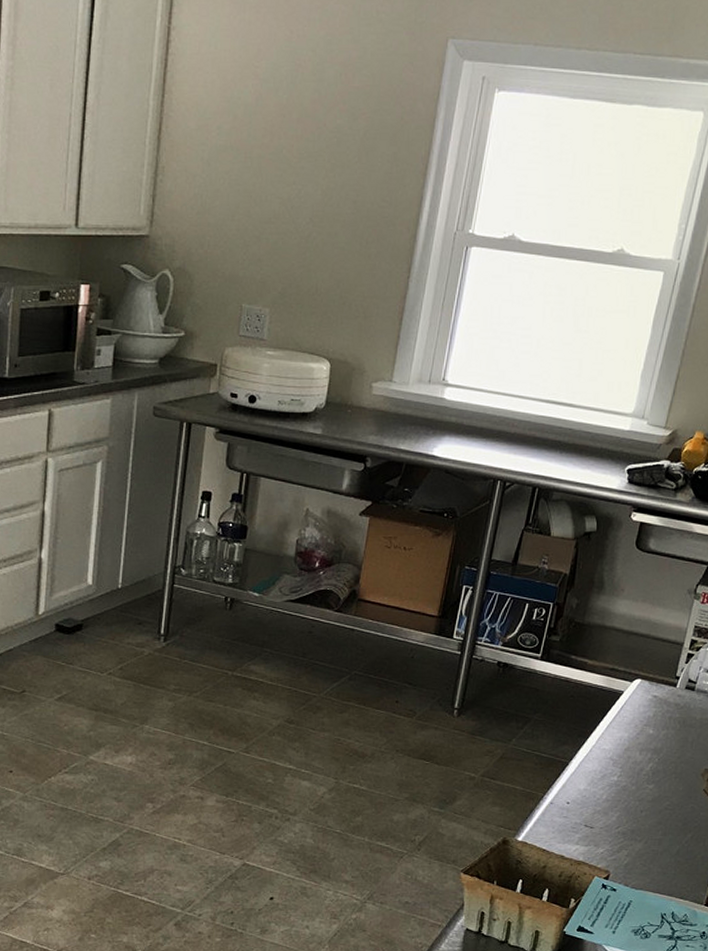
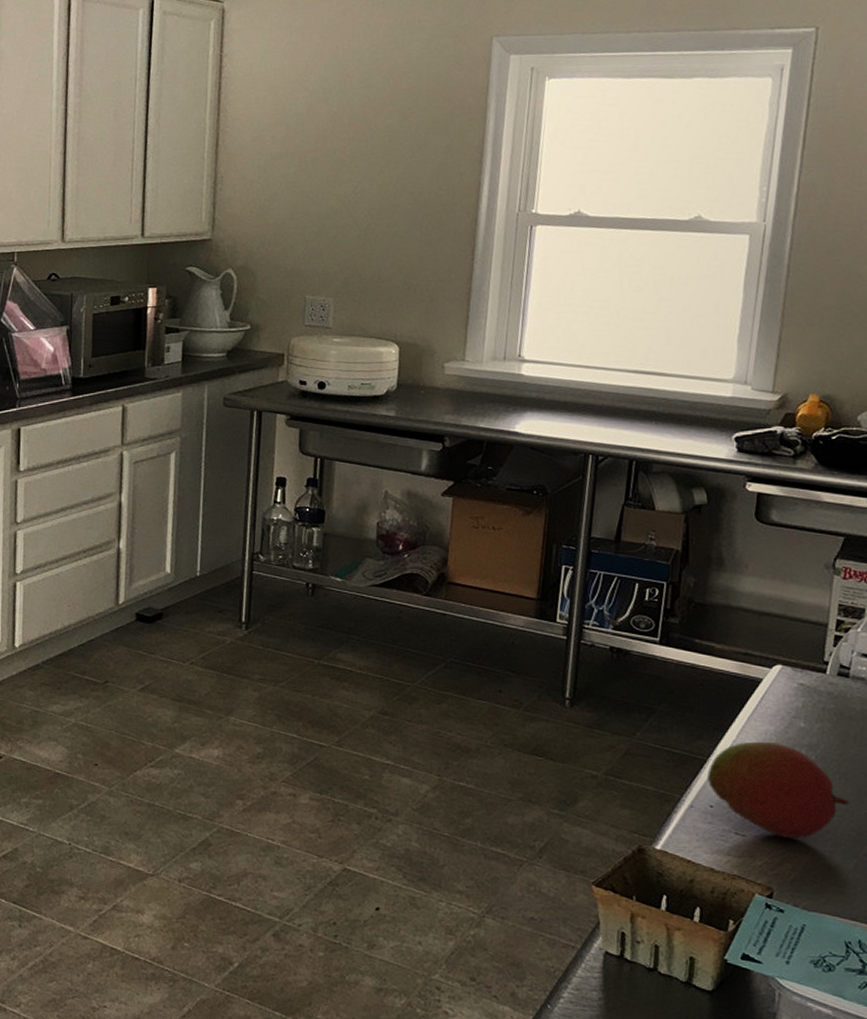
fruit: none [568,746,680,830] -> present [707,741,850,839]

